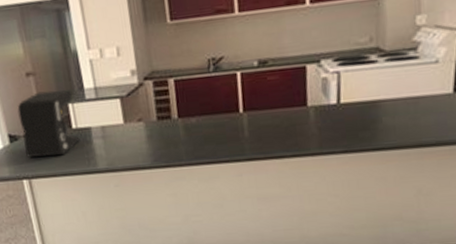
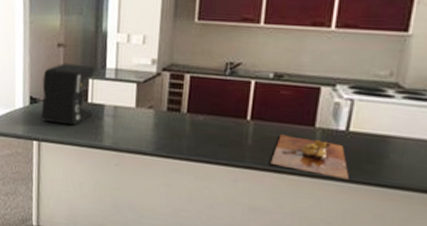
cutting board: none [270,117,347,152] -> present [270,134,349,180]

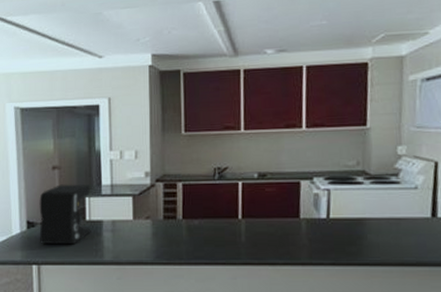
cutting board: present [270,134,349,180] -> none [264,229,335,263]

